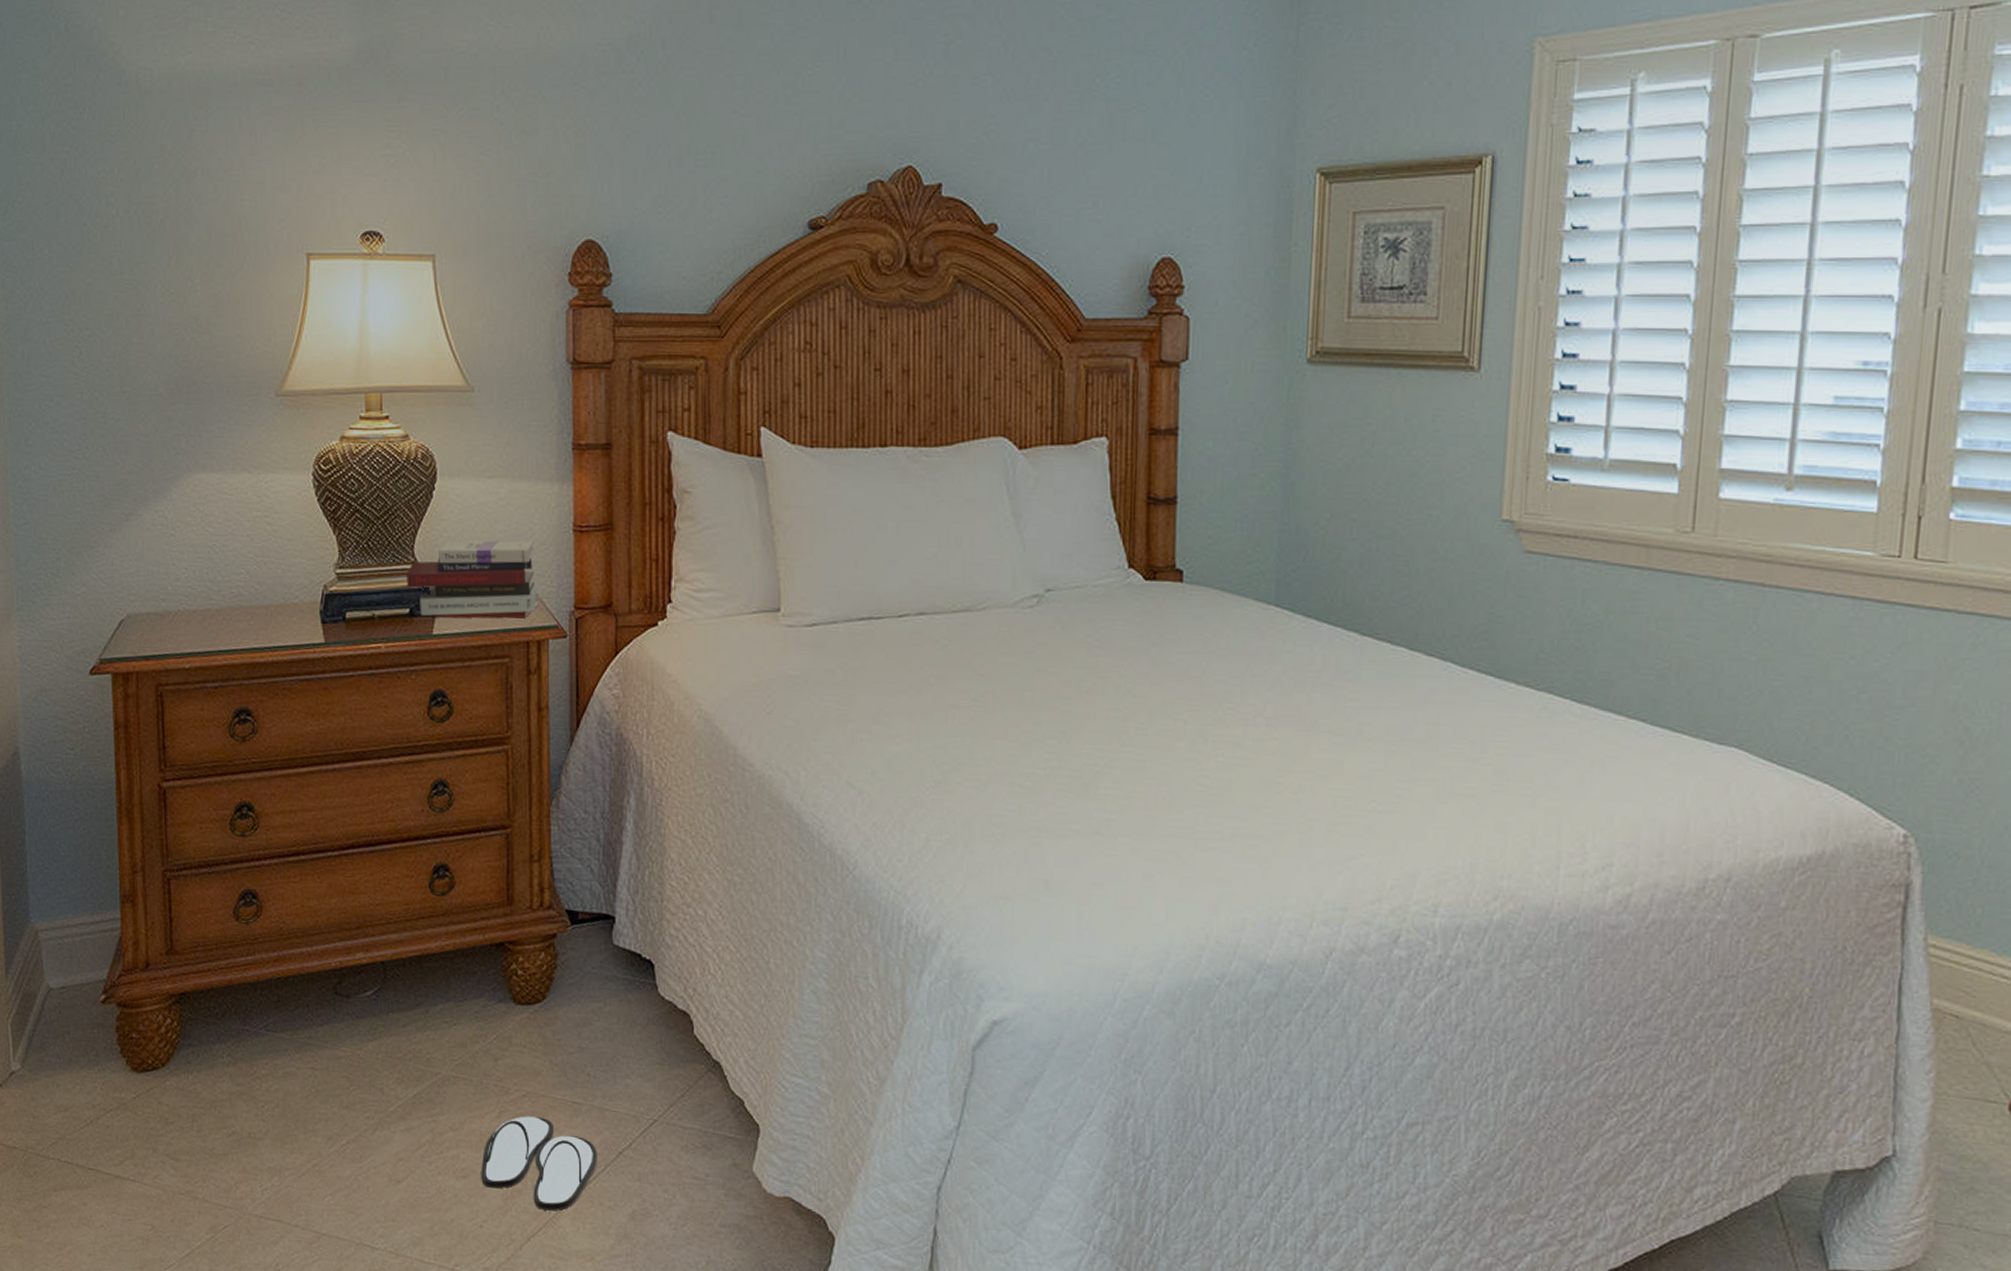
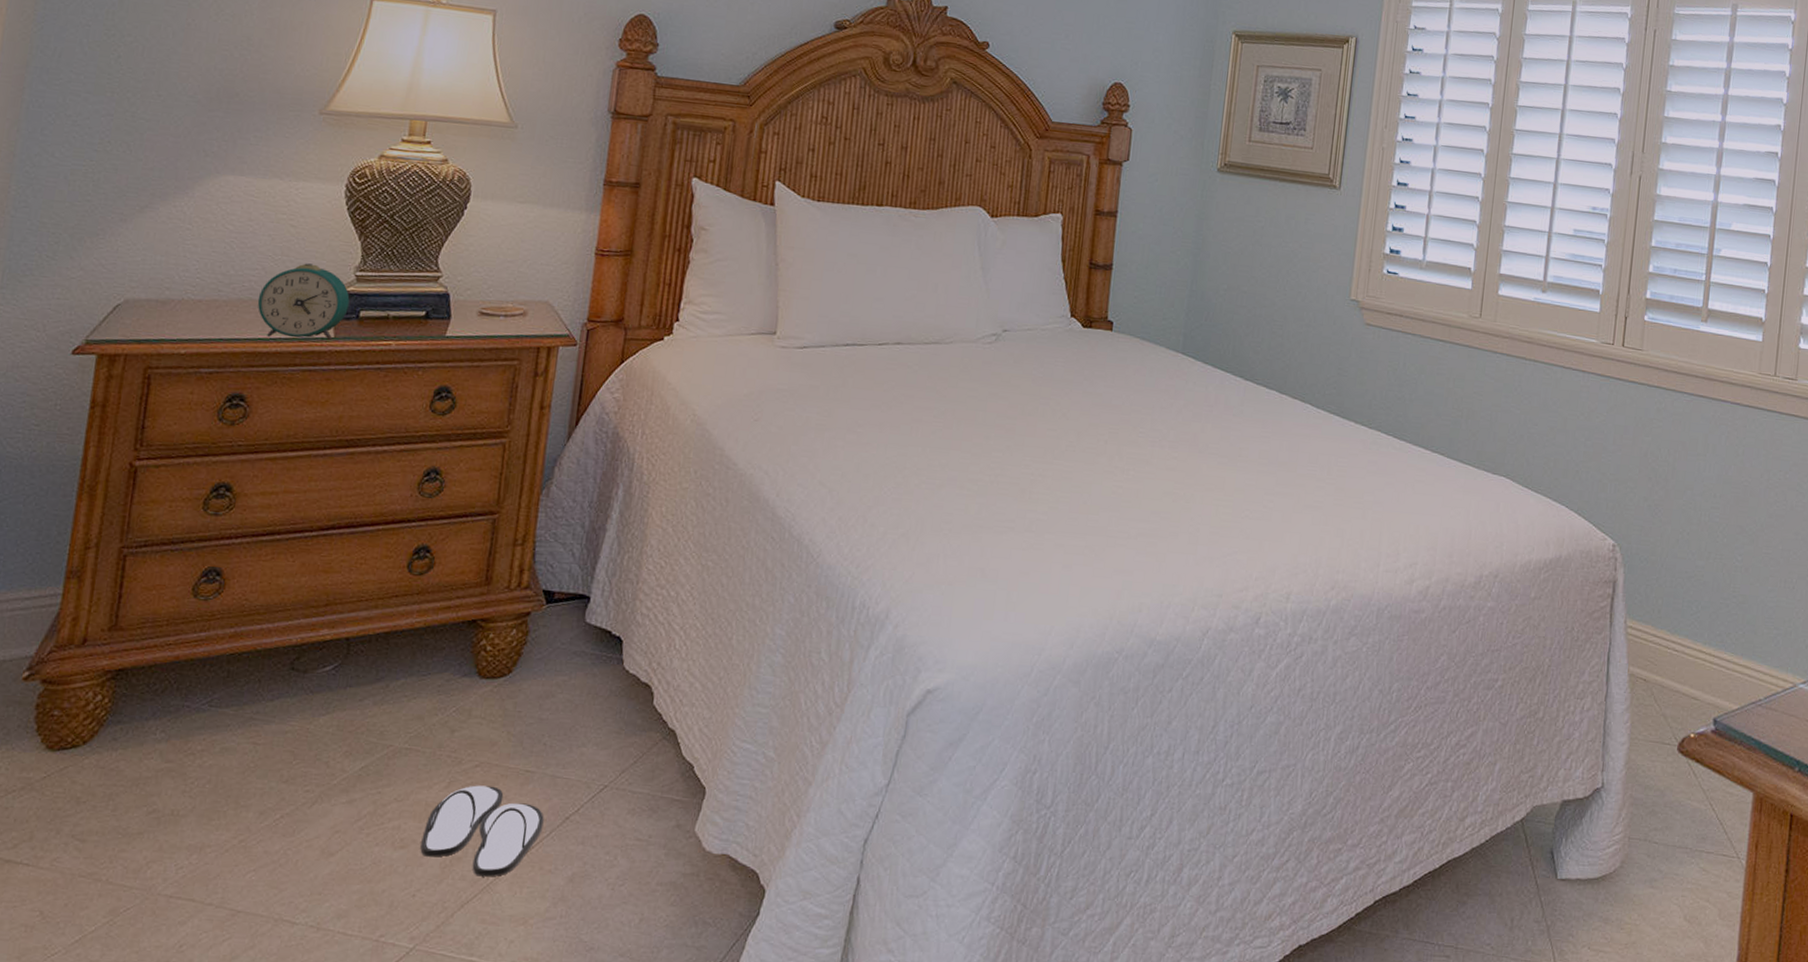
alarm clock: none [247,563,334,646] -> present [257,263,350,340]
books: present [407,540,538,619] -> none [426,255,557,327]

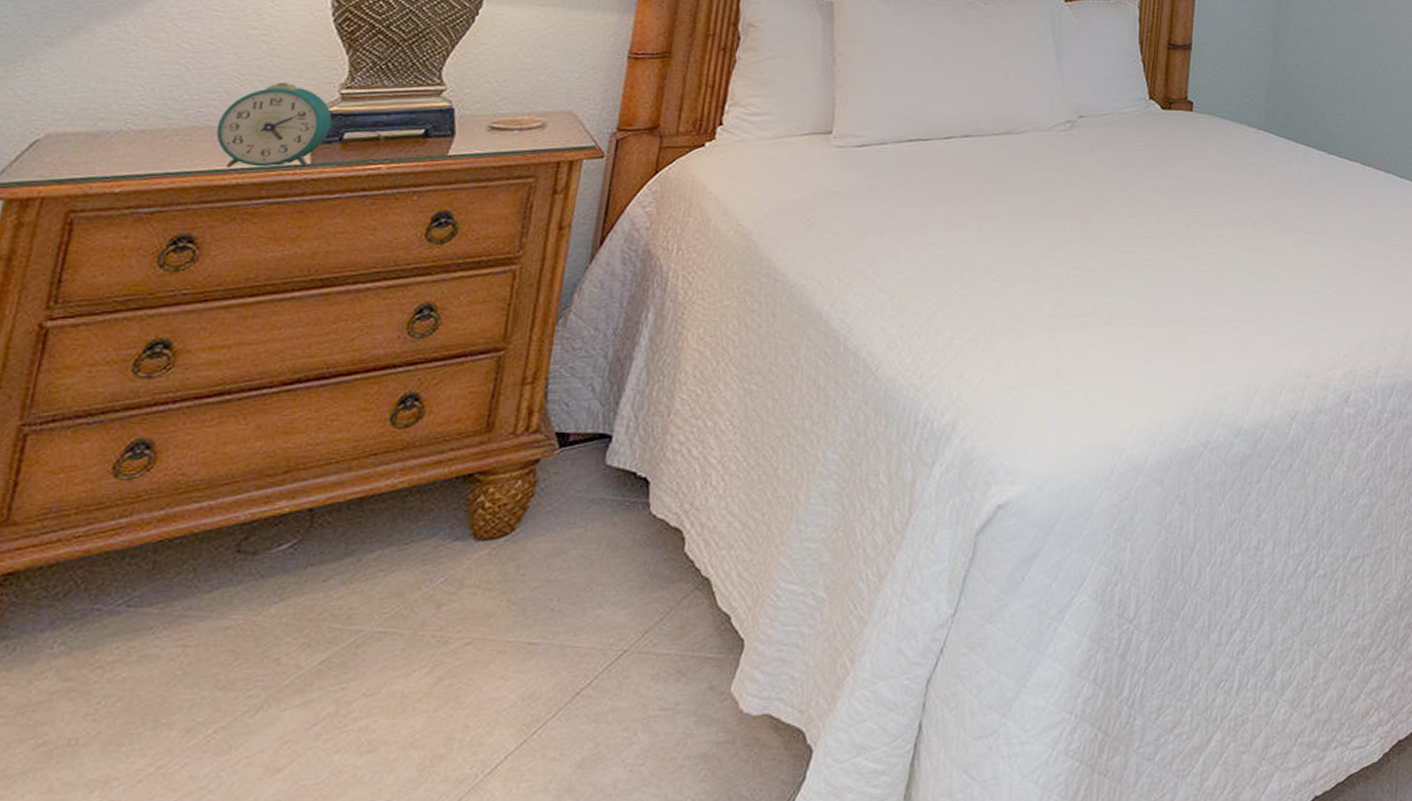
slippers: present [420,785,544,877] -> none [392,666,550,775]

